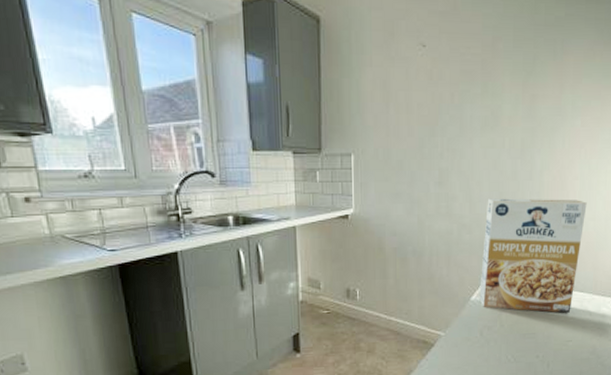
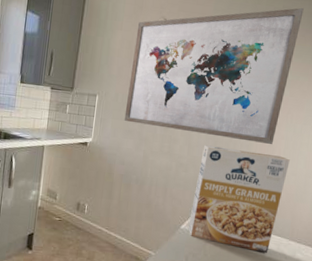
wall art: none [389,13,590,188] -> present [124,7,304,145]

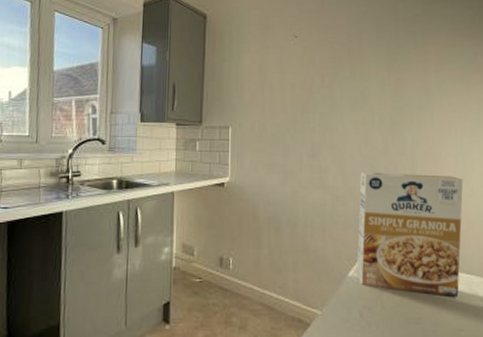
wall art: present [124,7,304,145] -> none [264,10,446,164]

